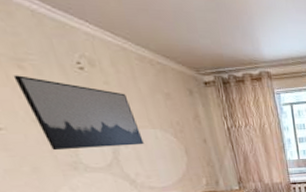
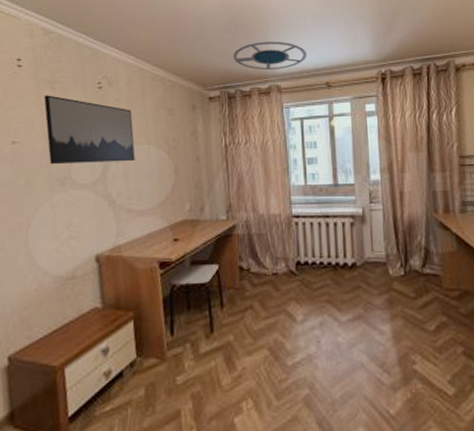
ceiling lamp: none [220,24,291,56] -> present [233,41,307,70]

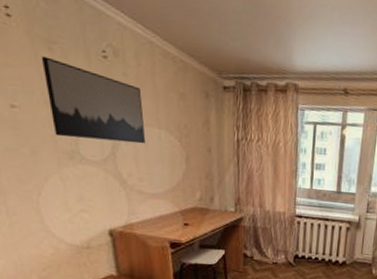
ceiling lamp: present [233,41,307,70] -> none [251,30,329,67]

